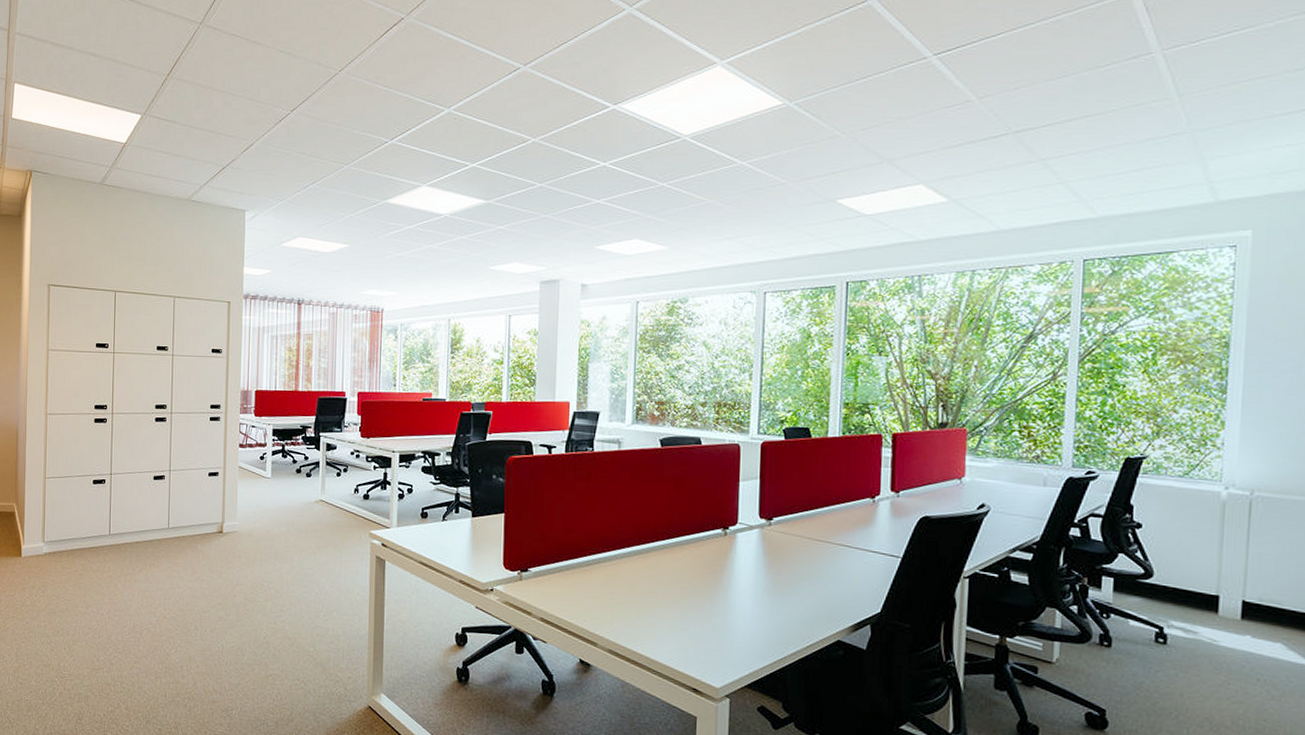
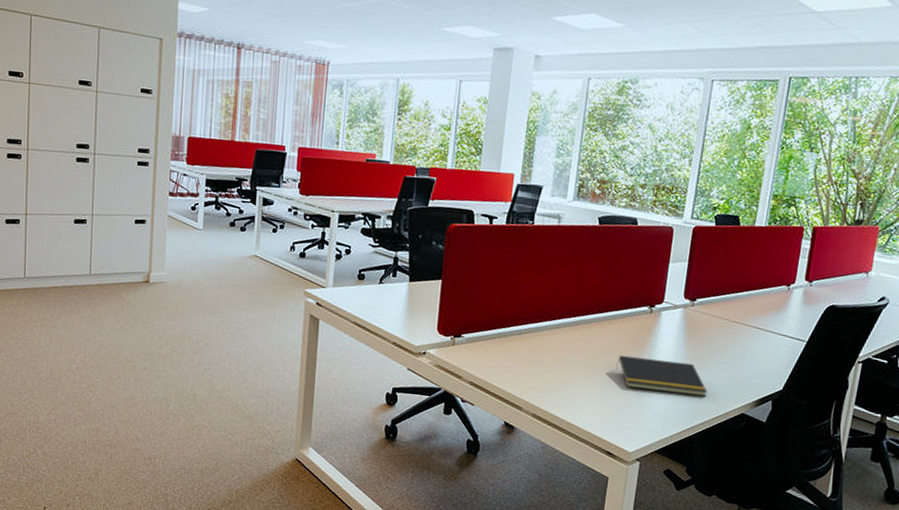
notepad: none [692,582,796,623] -> present [615,355,708,396]

